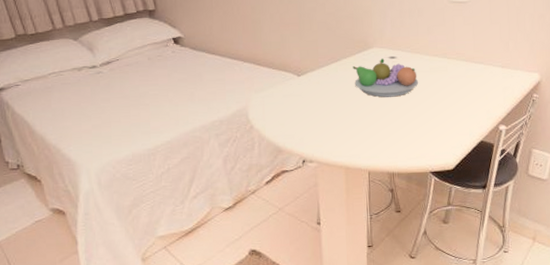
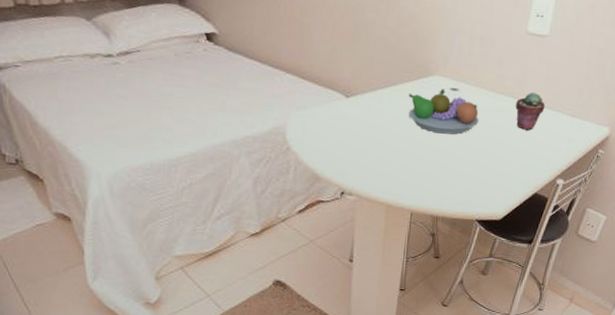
potted succulent: none [450,50,477,85] -> present [515,92,545,130]

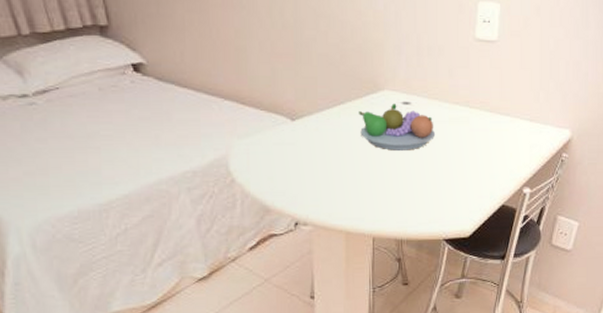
potted succulent: present [515,92,545,130] -> none [472,99,502,139]

